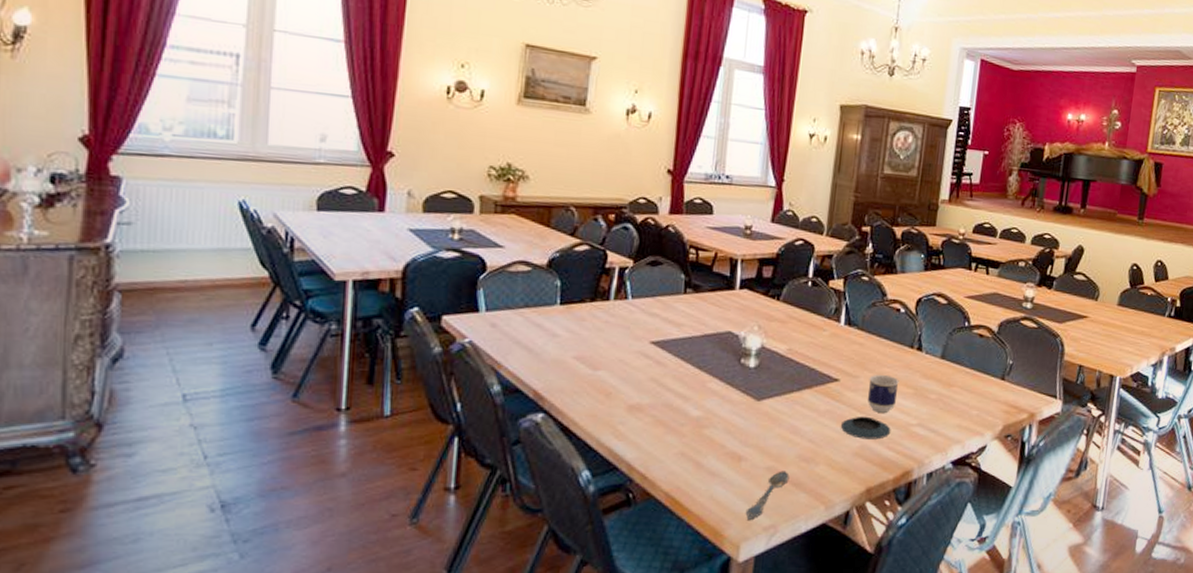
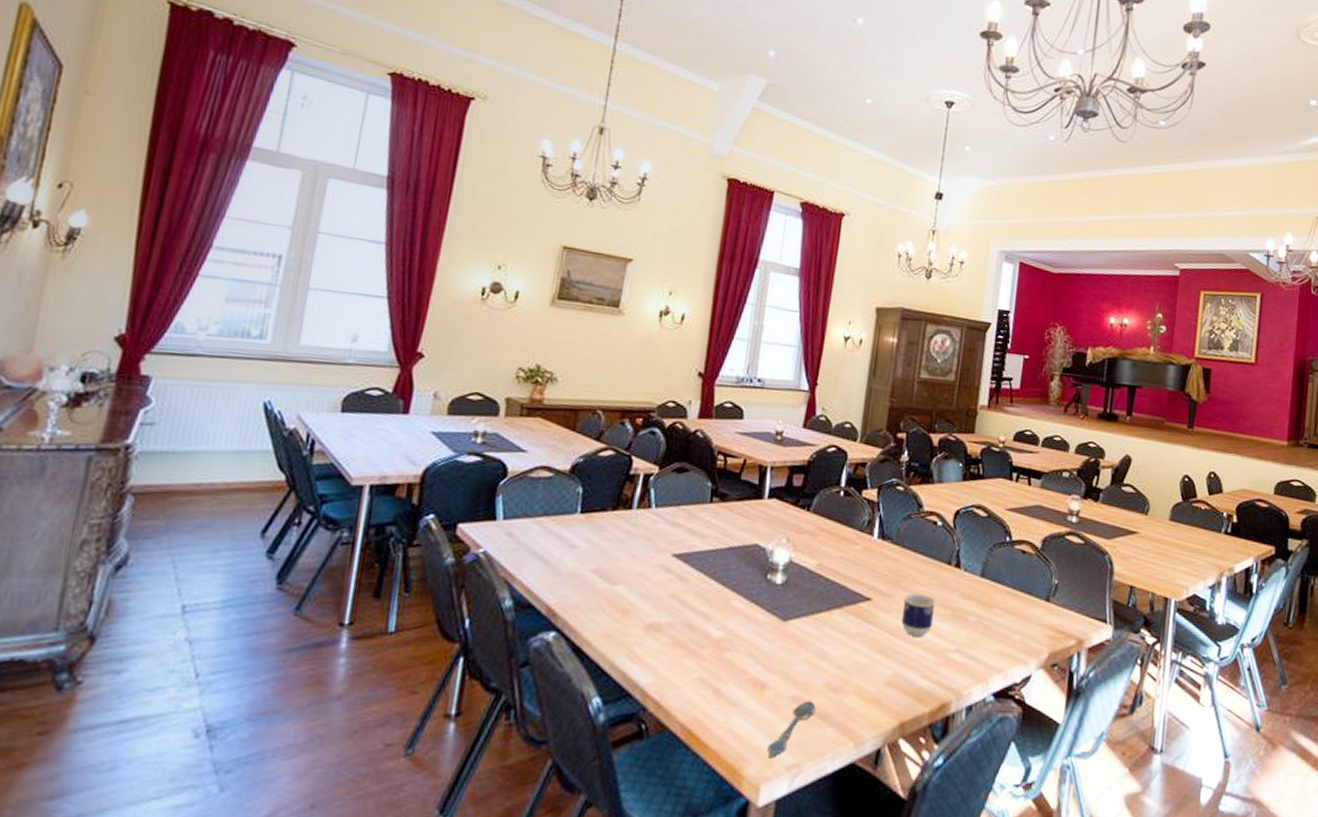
saucer: present [840,416,891,440] -> none [872,639,927,667]

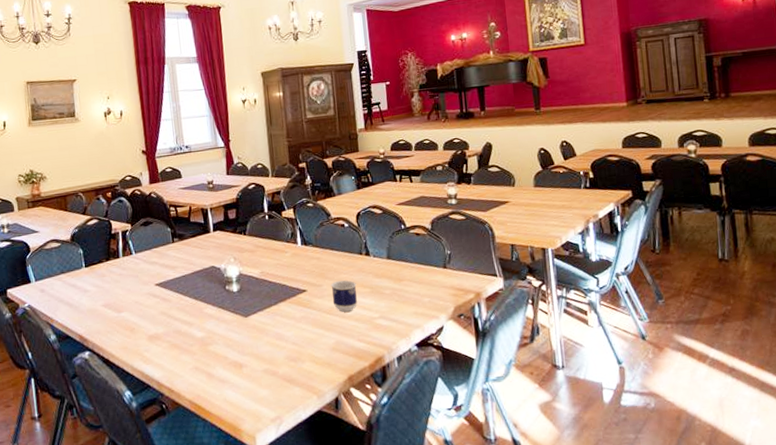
spoon: present [767,701,816,757] -> none [254,371,284,414]

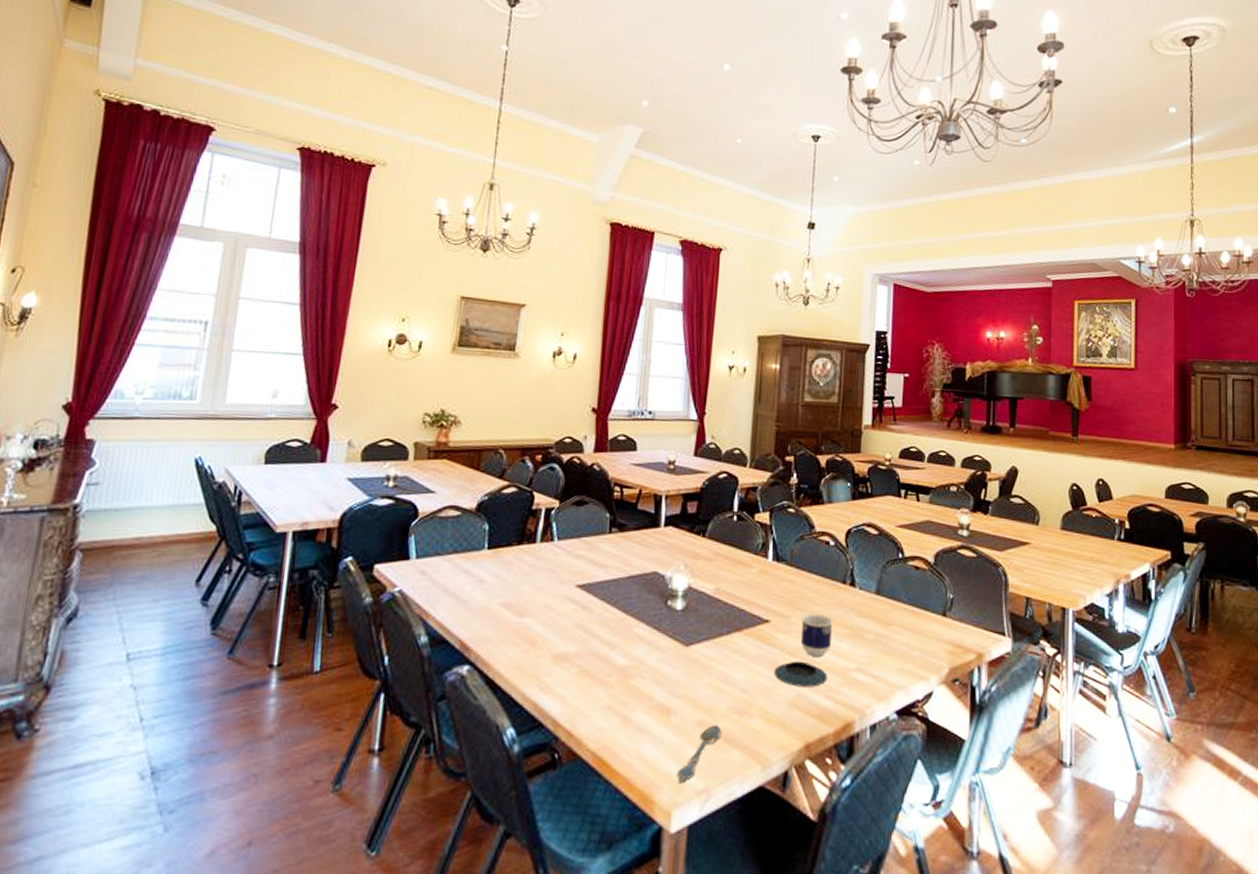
spoon: none [254,371,284,414] -> present [676,725,722,782]
saucer: none [315,316,358,336] -> present [773,660,828,687]

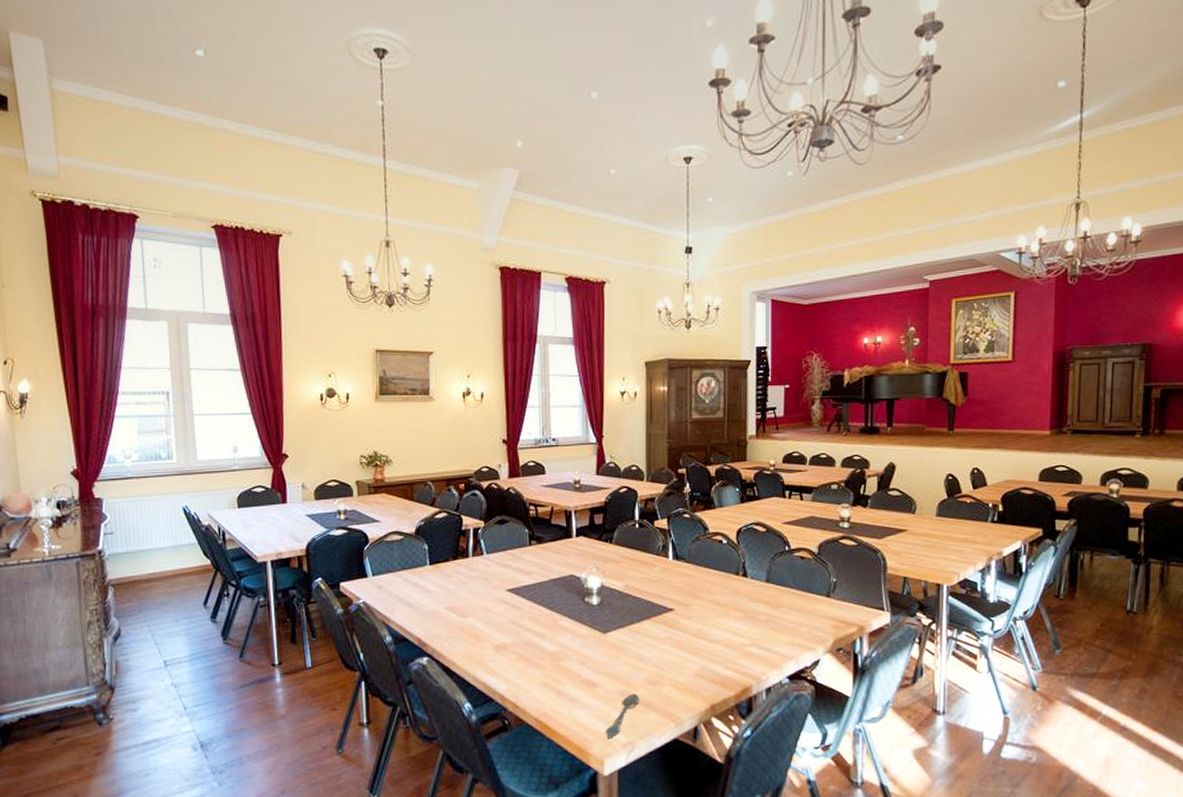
saucer: present [773,660,828,687] -> none [680,640,727,661]
cup: present [800,613,833,656] -> none [701,601,729,636]

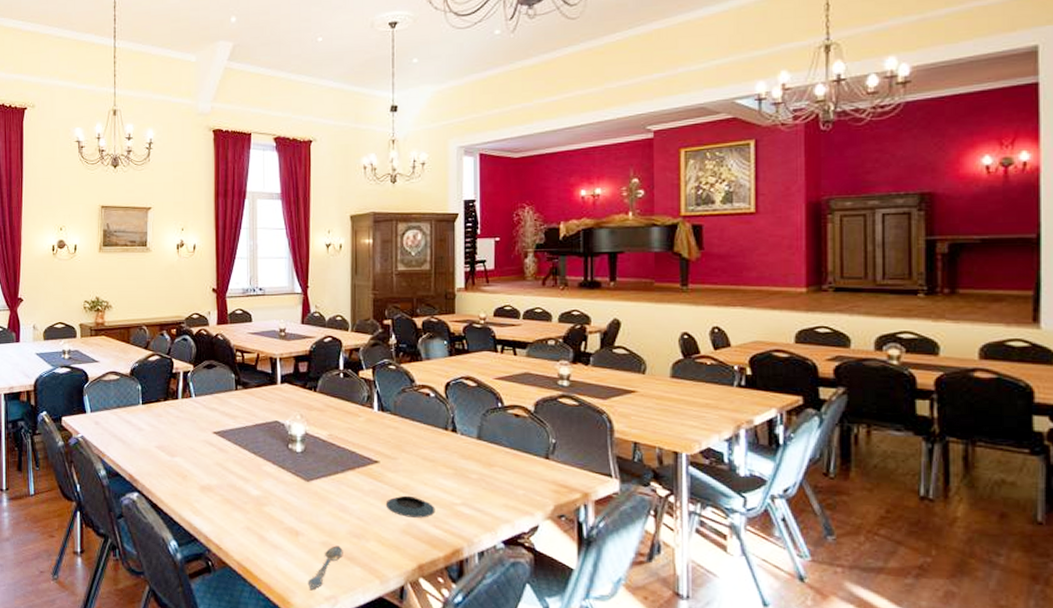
saucer: none [680,640,727,661] -> present [385,495,435,518]

